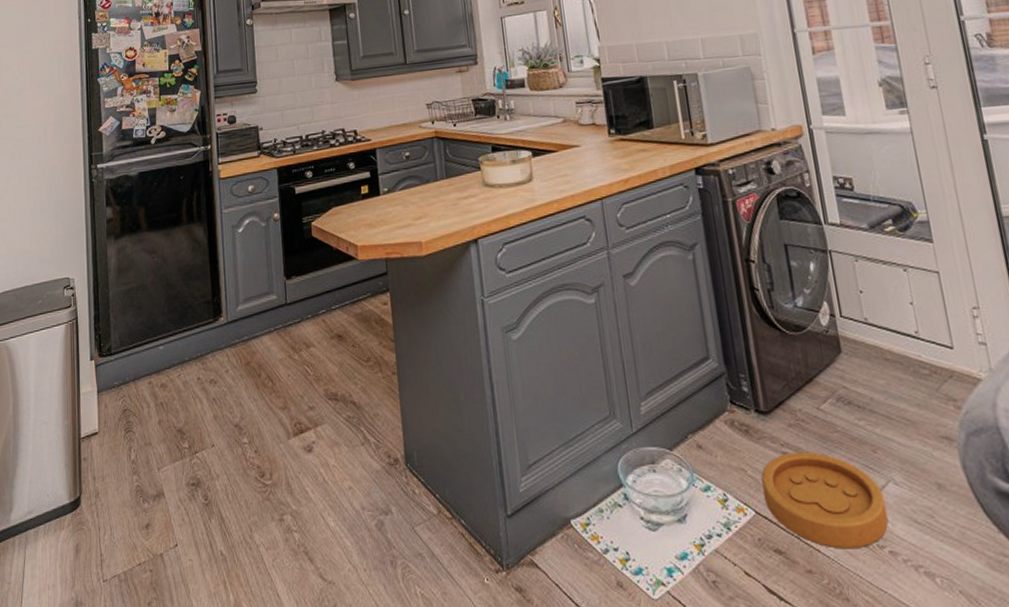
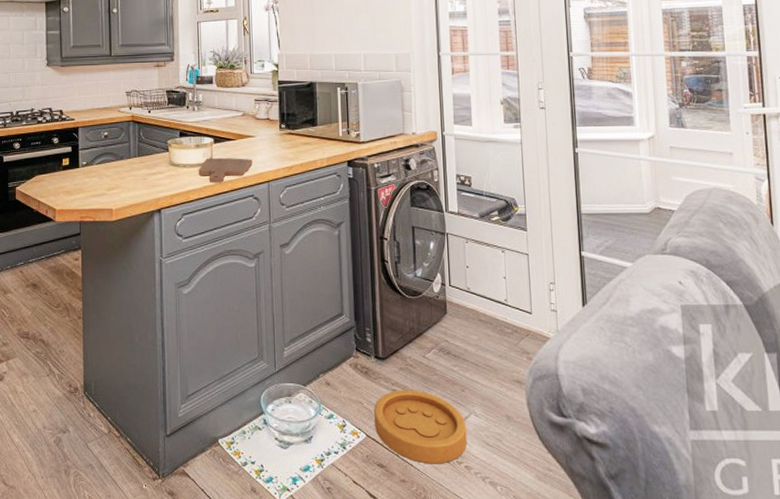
cutting board: none [517,172,580,205] -> present [198,158,252,183]

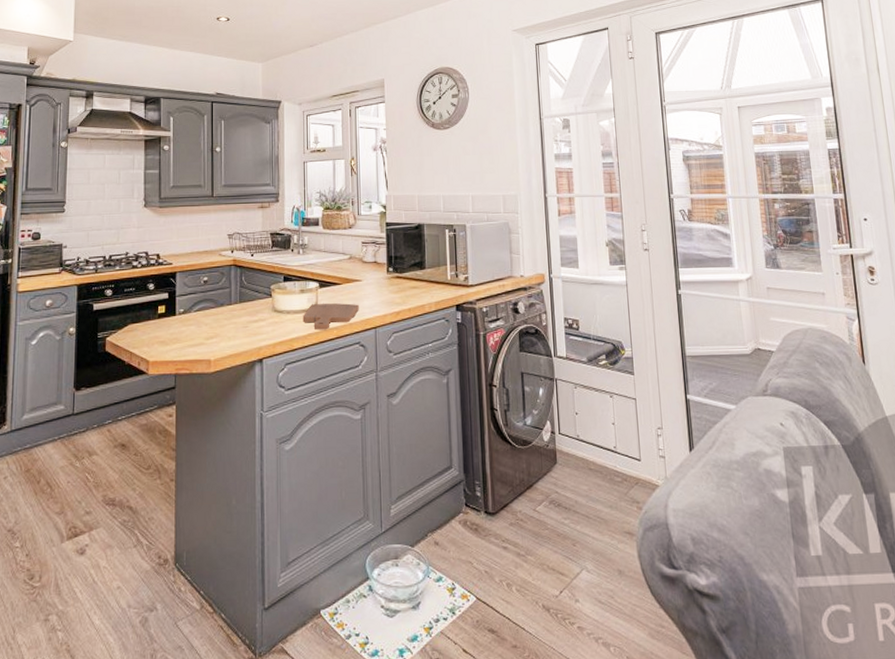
pet bowl: present [374,390,467,464] -> none [484,546,580,627]

